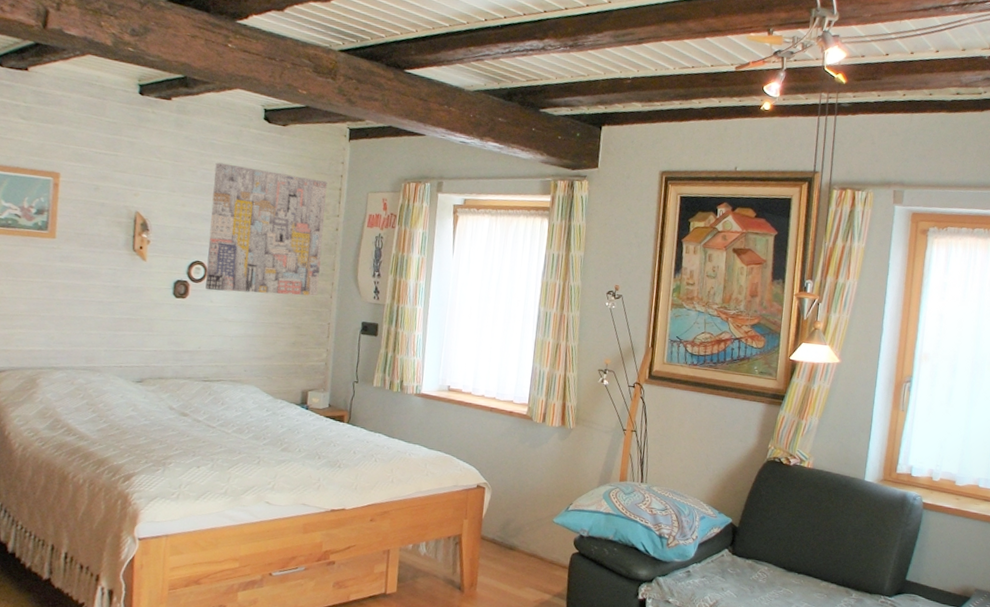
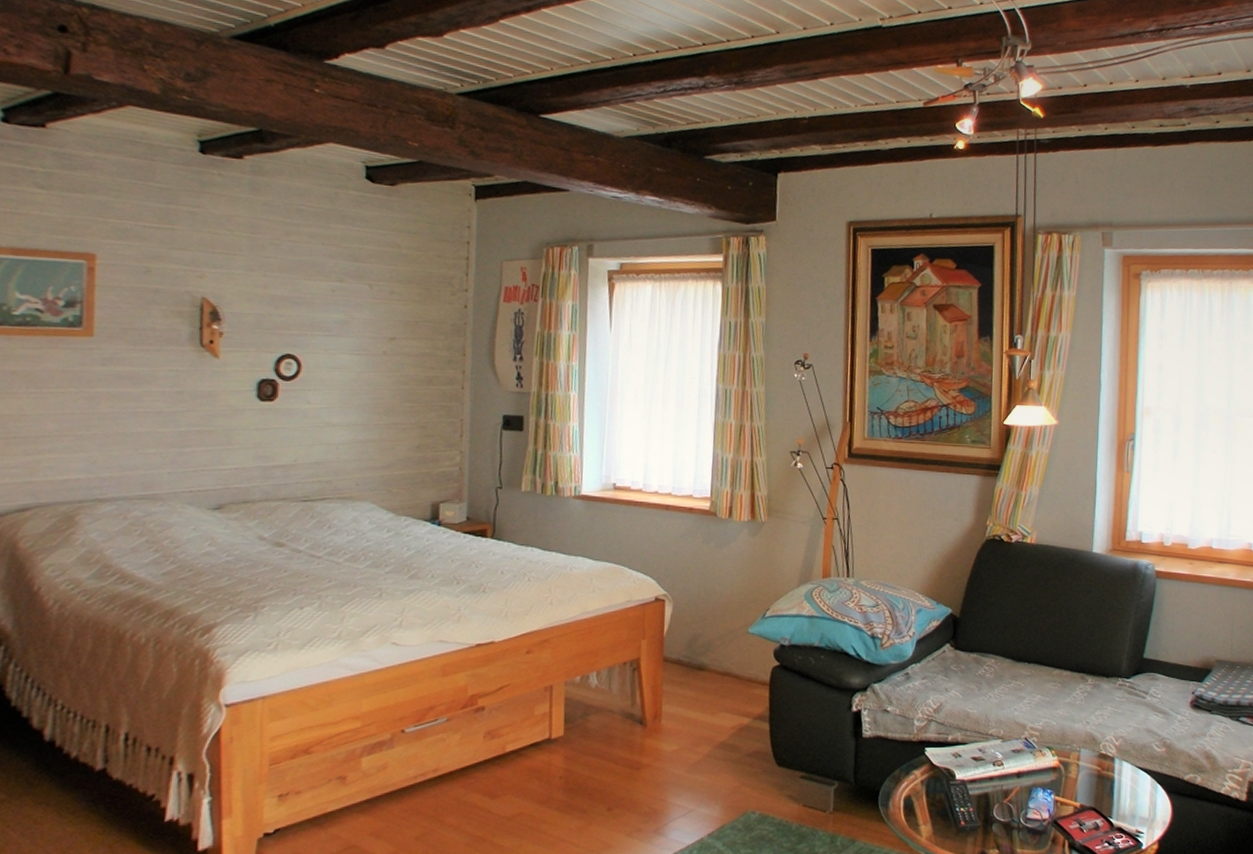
wall art: present [205,162,328,297] -> none [299,233,451,390]

